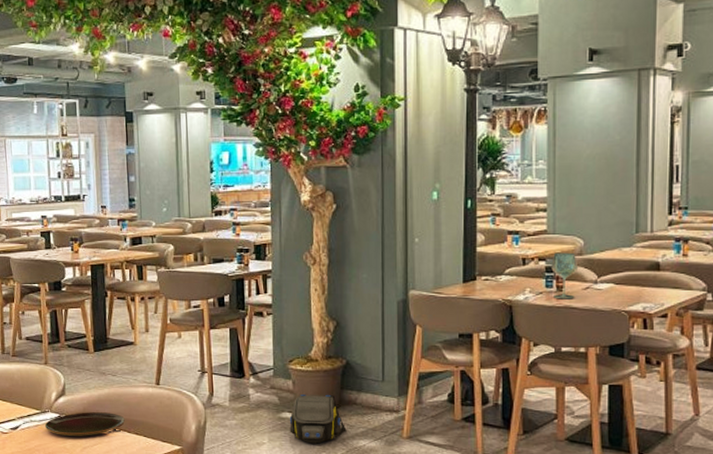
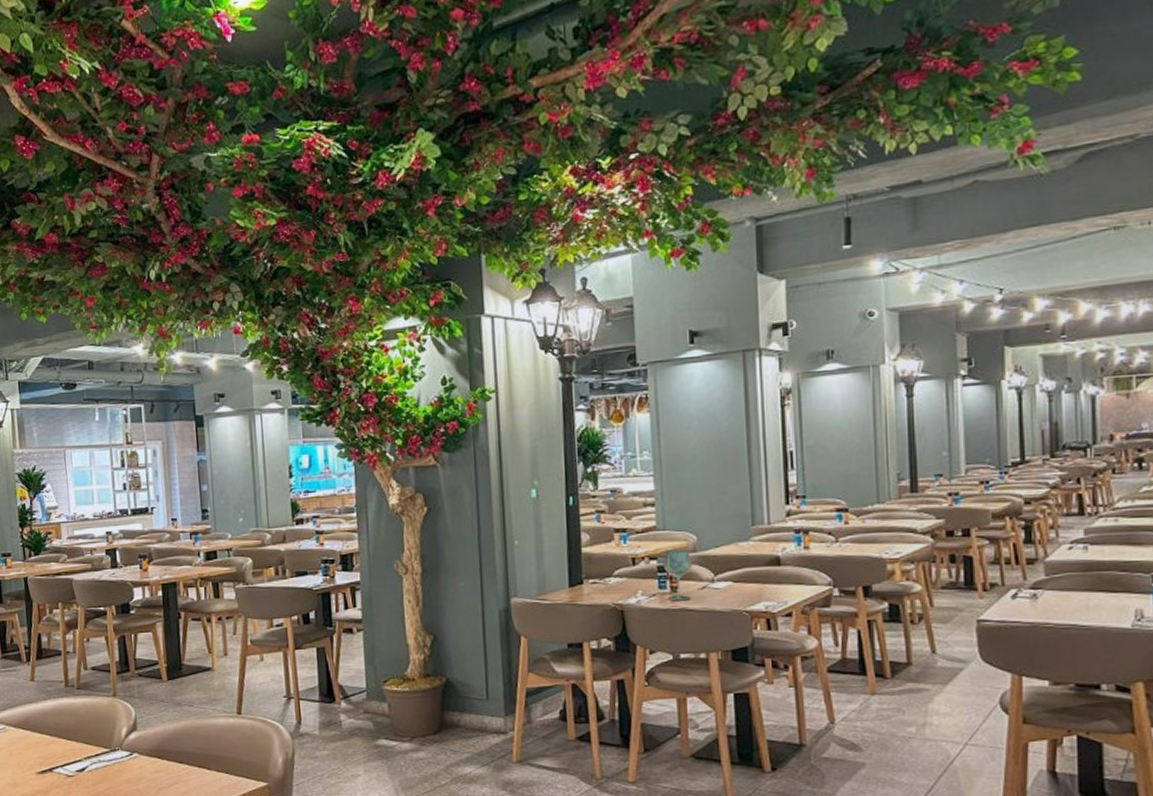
plate: present [44,412,125,437] -> none [114,748,204,777]
shoulder bag: present [289,394,347,444] -> none [386,717,450,773]

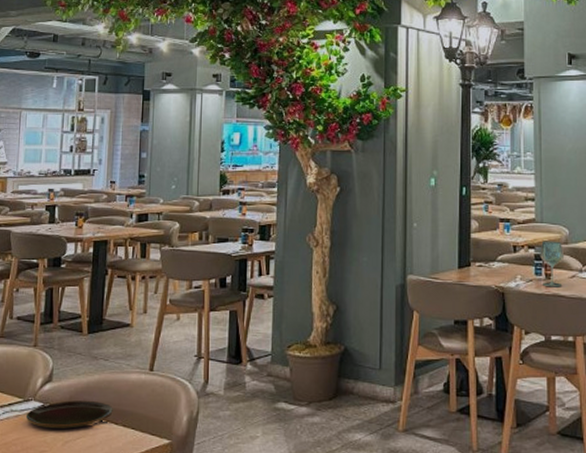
plate: none [114,748,204,777] -> present [25,400,113,429]

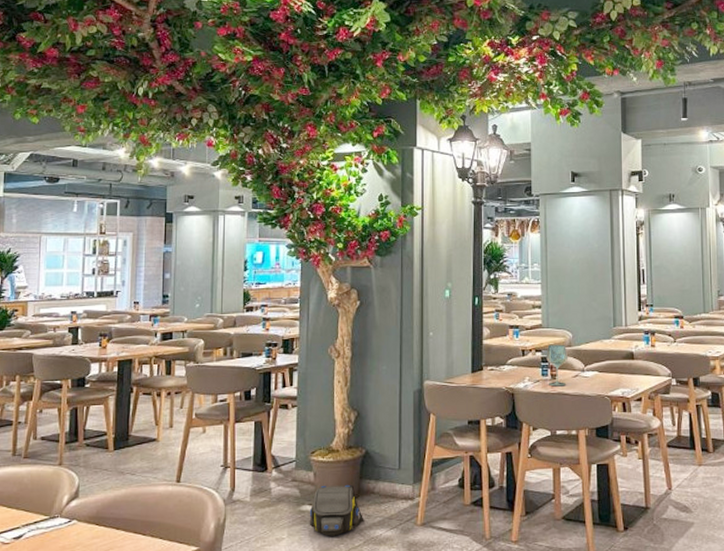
plate: present [25,400,113,429] -> none [52,514,141,544]
shoulder bag: none [284,383,343,438] -> present [309,484,364,536]

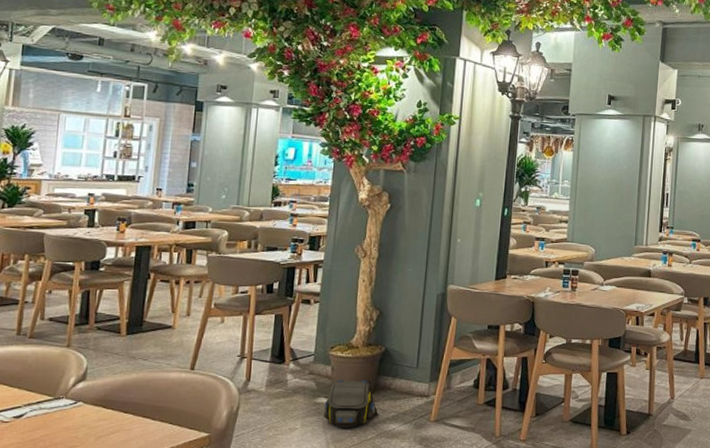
wine glass: present [546,344,569,387] -> none [568,258,590,298]

